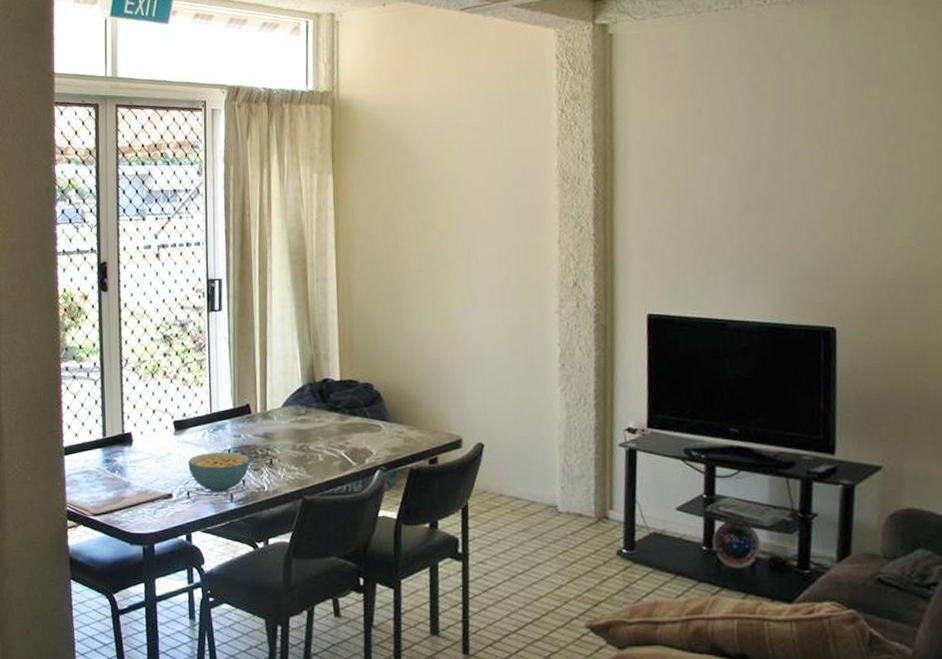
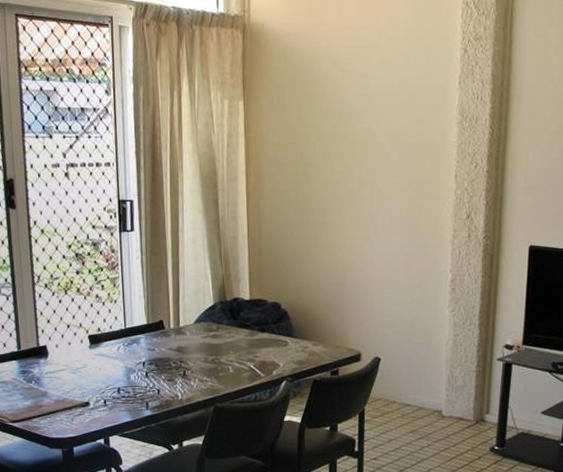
cereal bowl: present [188,452,250,492] -> none [104,364,164,401]

